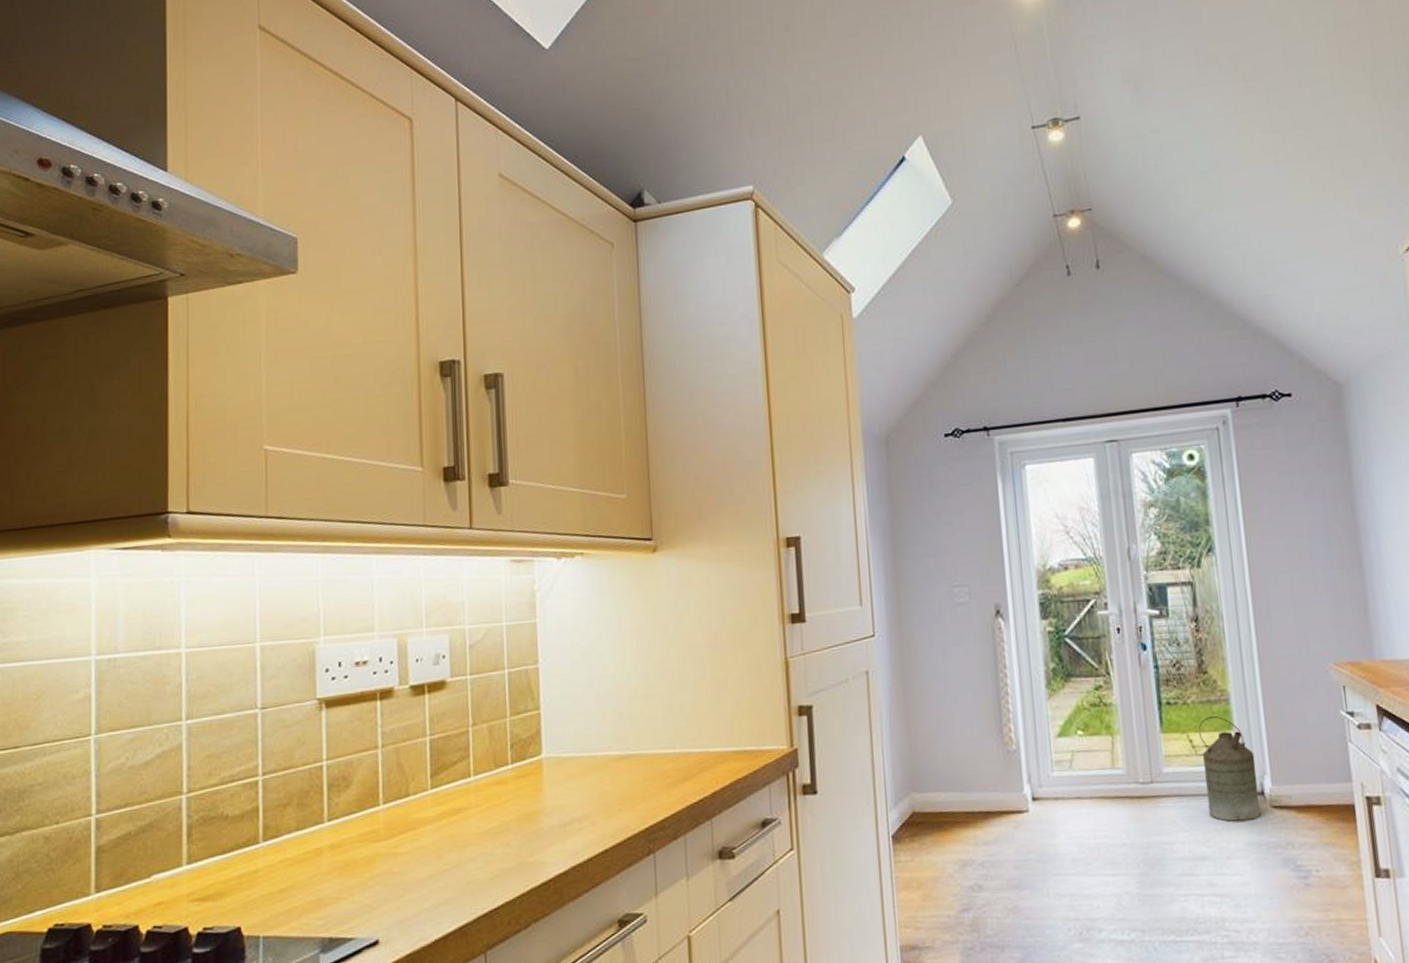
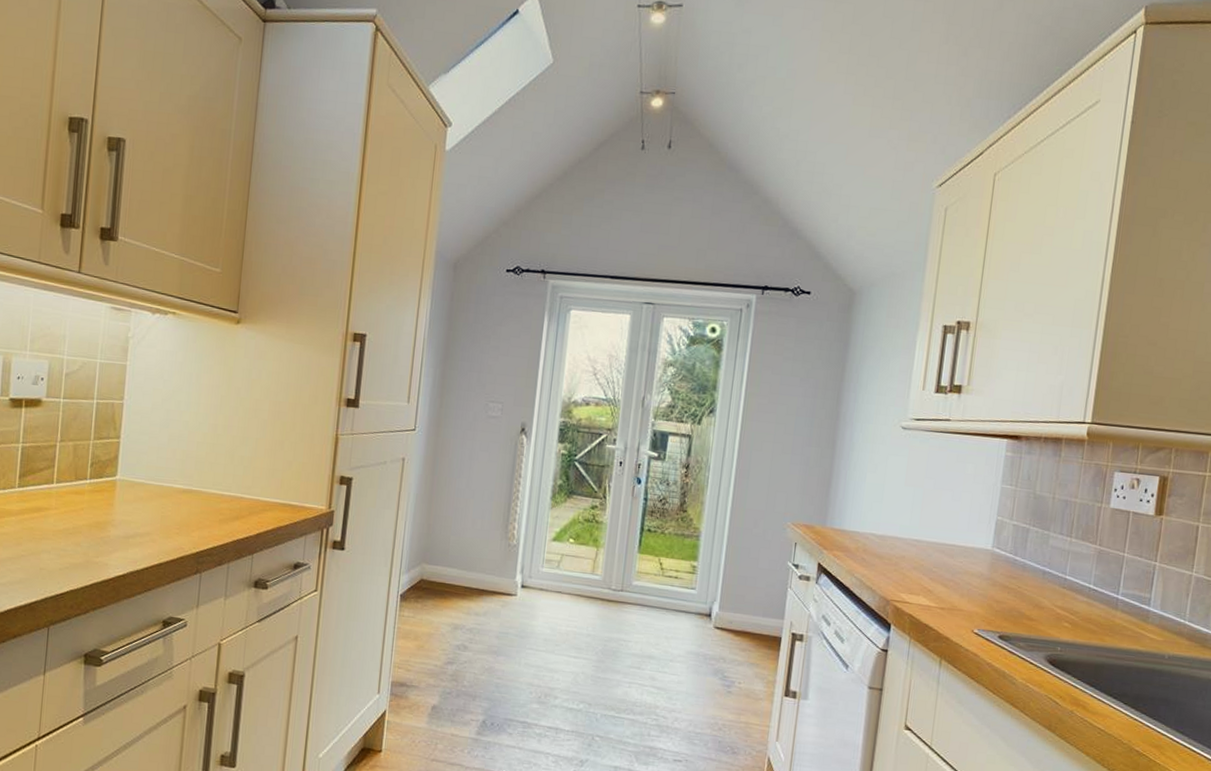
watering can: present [1198,716,1261,822] -> none [663,547,710,635]

